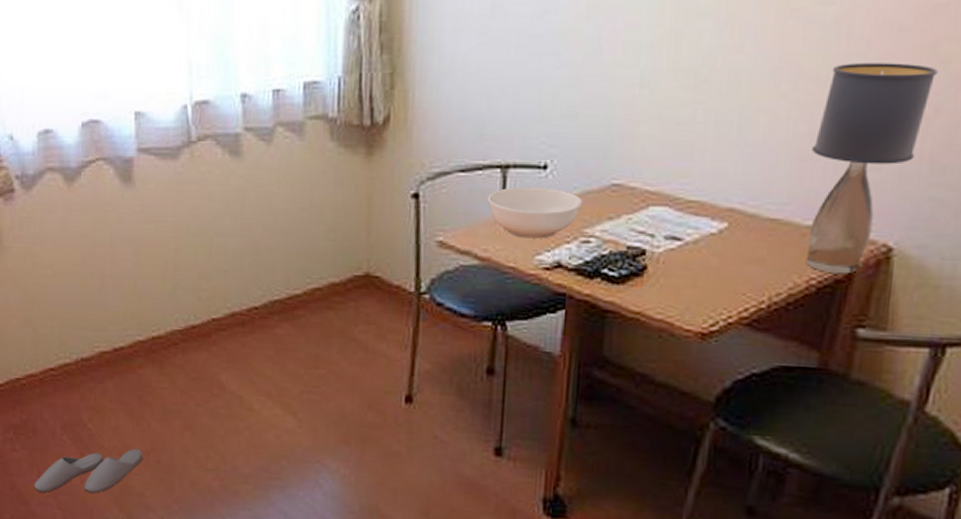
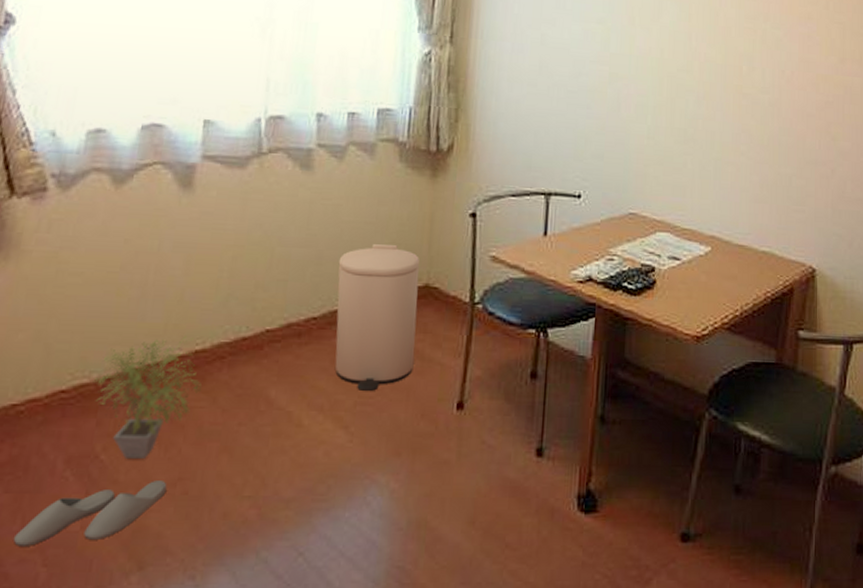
potted plant: none [73,323,161,430] -> present [93,336,202,458]
pedal bin: none [275,231,359,381] -> present [335,244,420,392]
bowl: present [487,186,583,239] -> none [533,211,608,256]
table lamp: present [805,63,938,275] -> none [762,135,831,289]

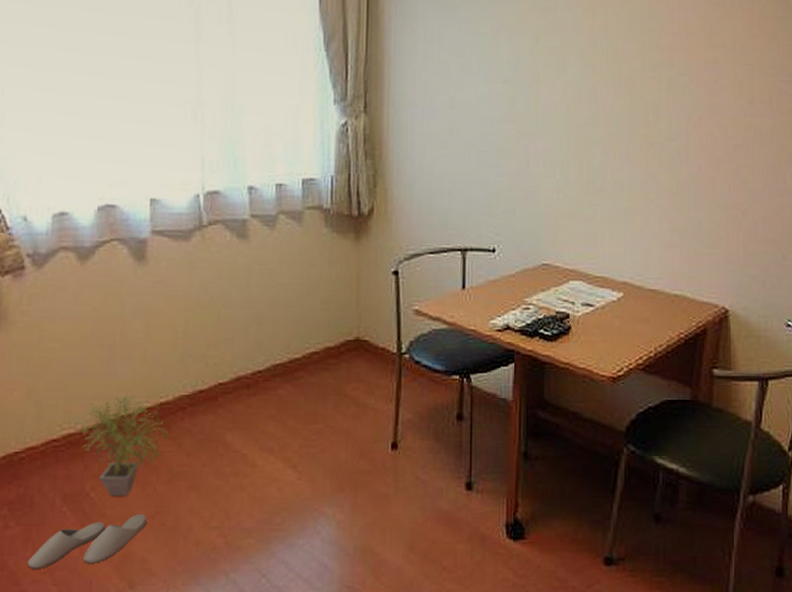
pedal bin: present [335,244,420,392] -> none [277,302,351,436]

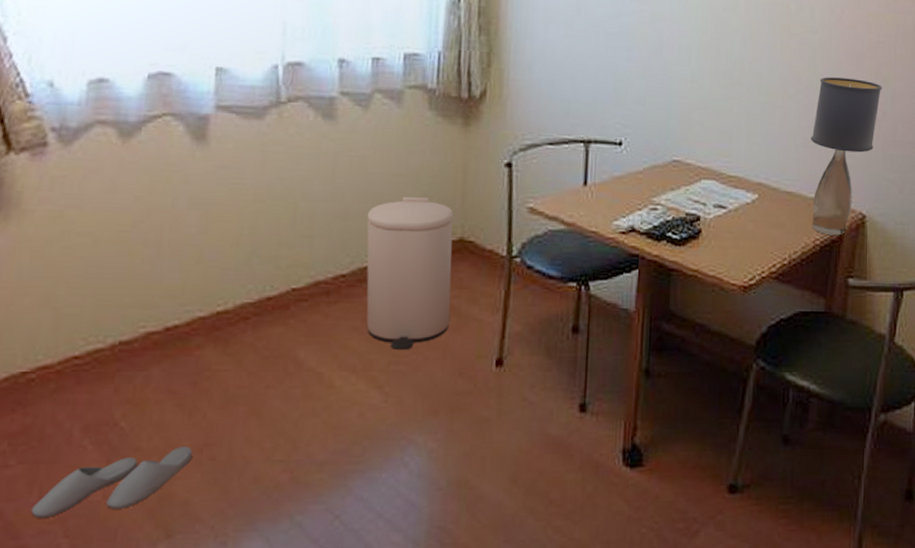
potted plant: present [78,390,168,496] -> none [108,297,225,425]
pedal bin: none [277,302,351,436] -> present [366,196,454,351]
table lamp: none [672,181,741,330] -> present [811,77,882,236]

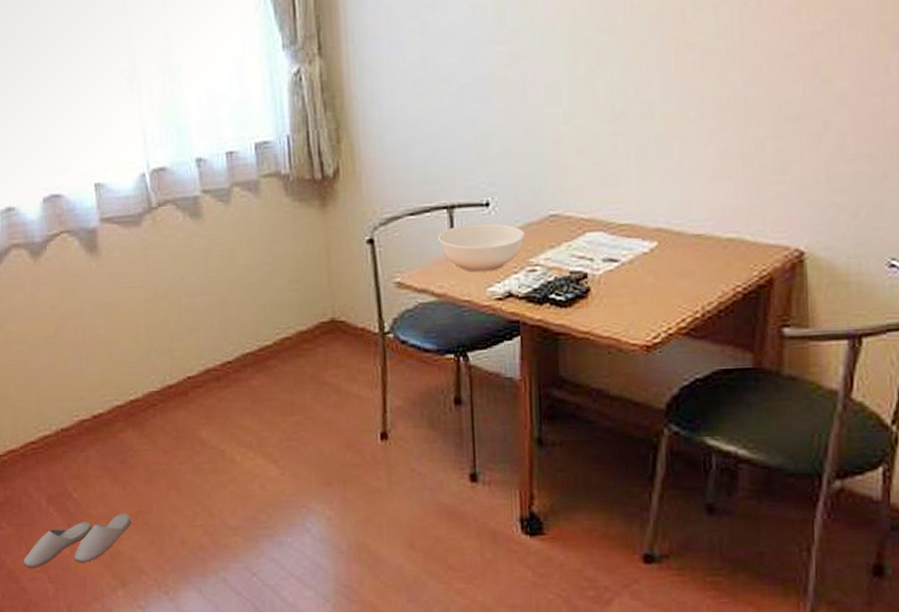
pedal bin: present [366,196,454,351] -> none [242,282,332,428]
bowl: none [572,159,651,206] -> present [437,223,525,272]
table lamp: present [811,77,882,236] -> none [723,85,822,280]

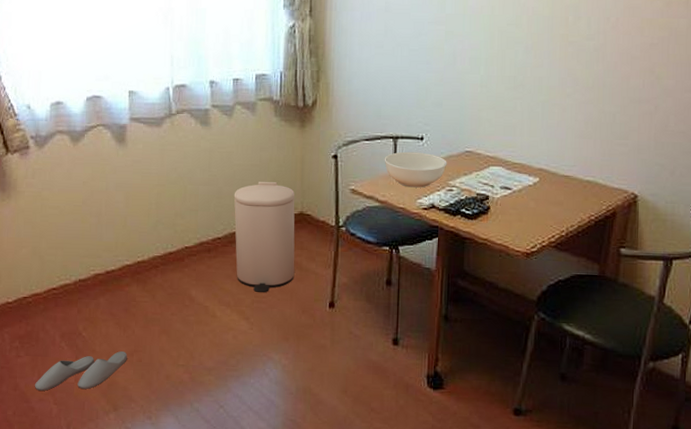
pedal bin: none [242,282,332,428] -> present [234,181,295,293]

